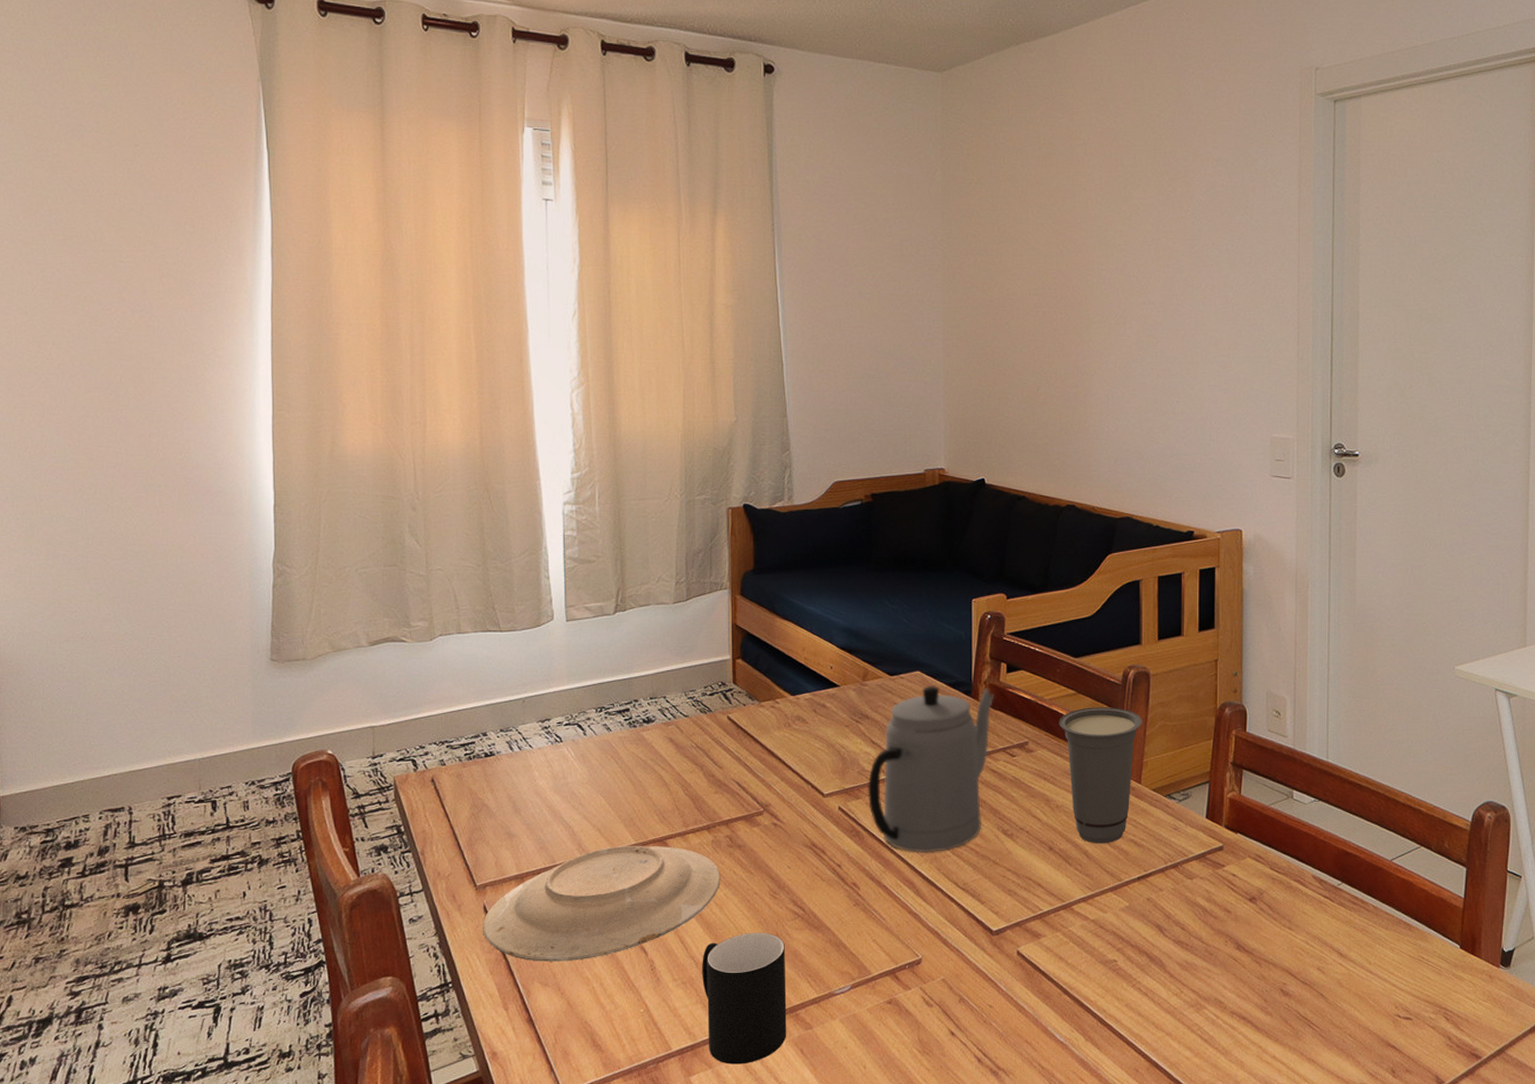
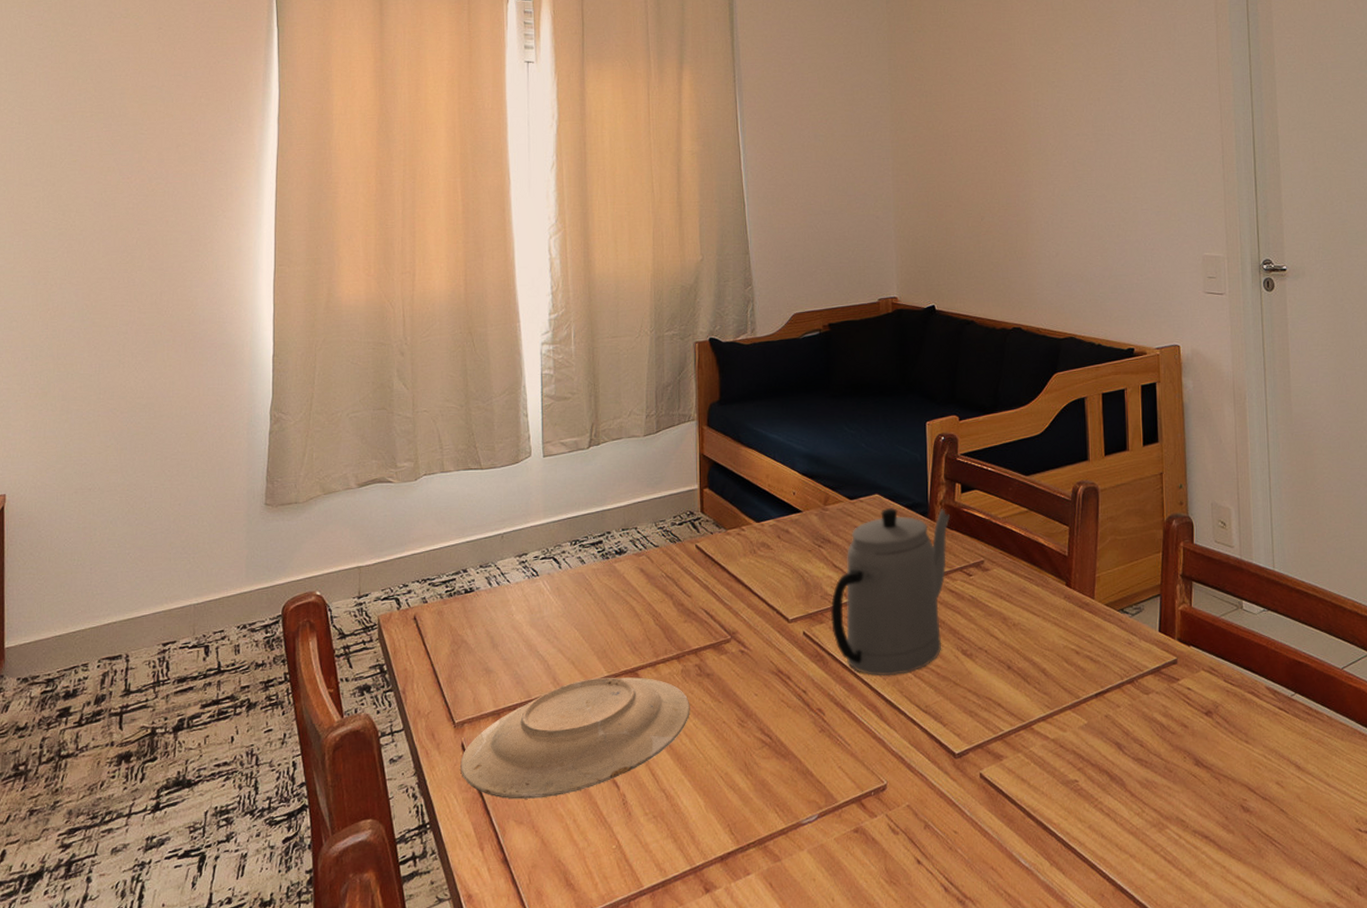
cup: present [702,932,787,1064] -> none [672,762,756,901]
cup: present [1059,707,1142,844] -> none [1013,523,1093,661]

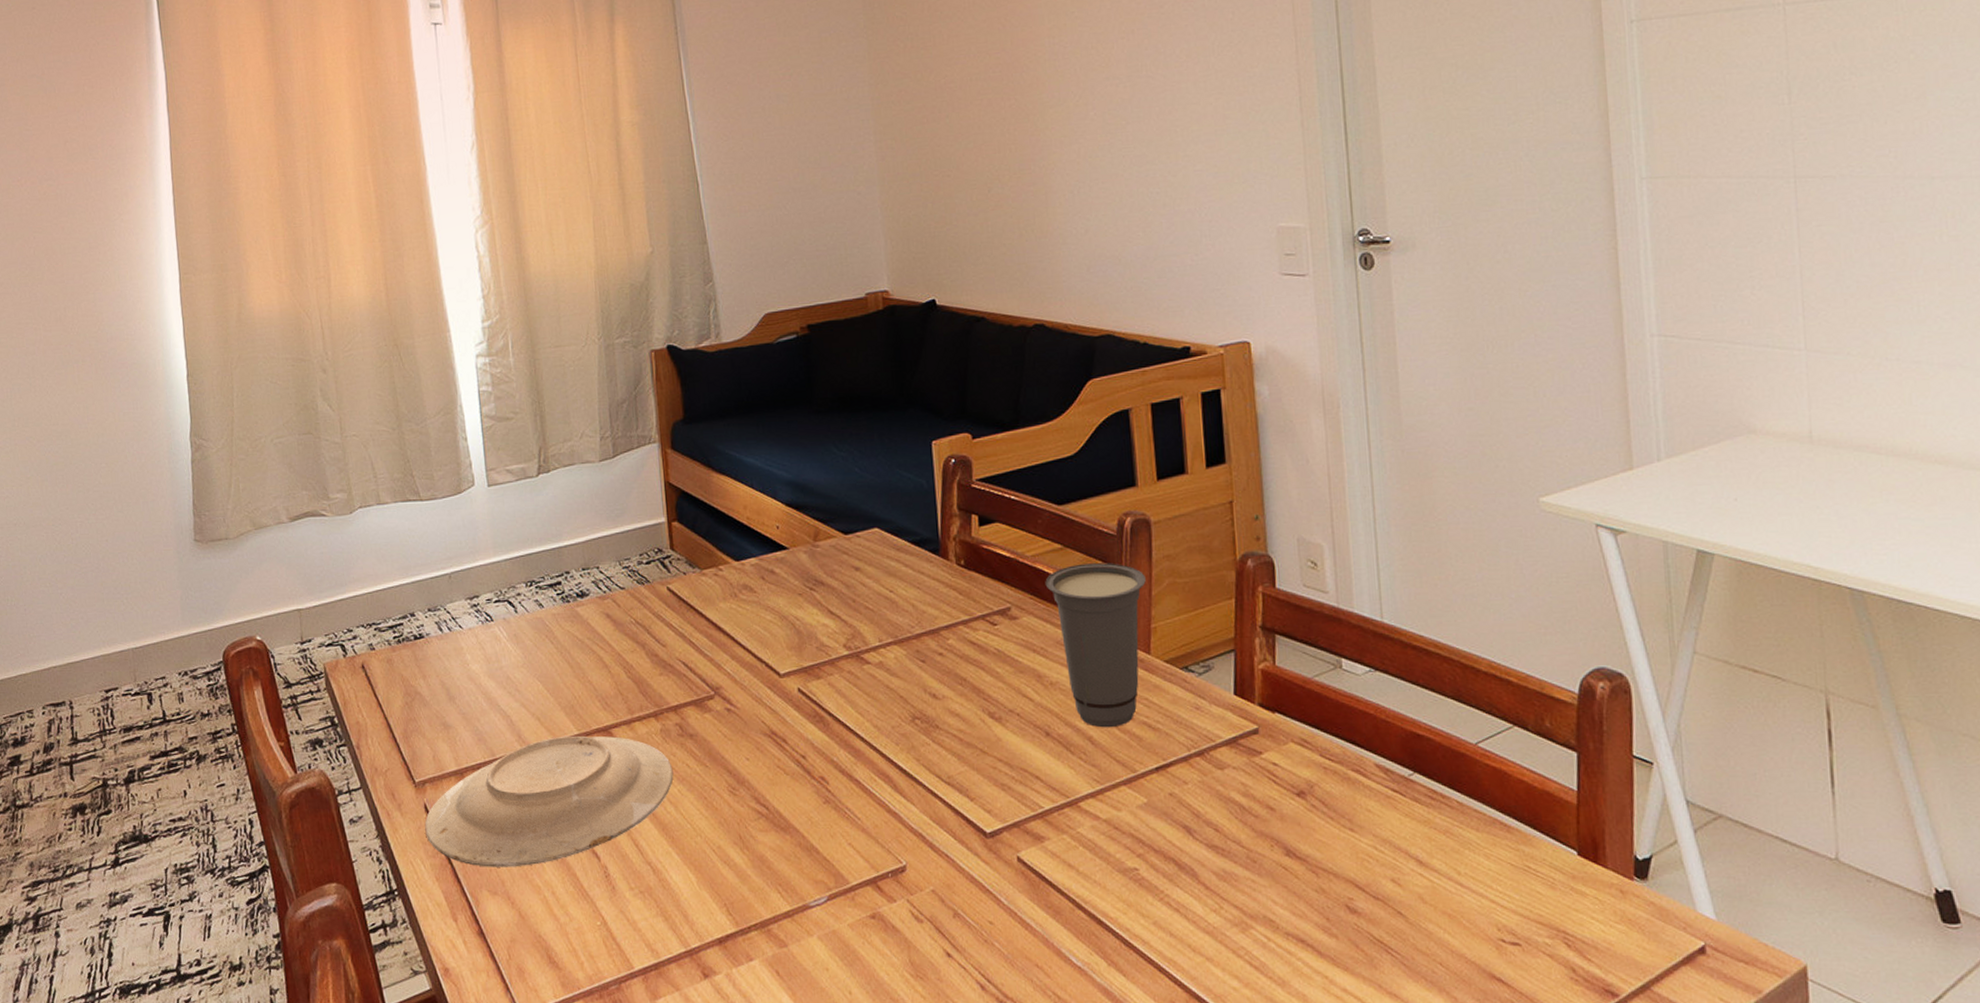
teapot: present [830,507,950,676] -> none [828,543,966,741]
cup: none [1013,523,1093,661] -> present [1045,563,1146,728]

